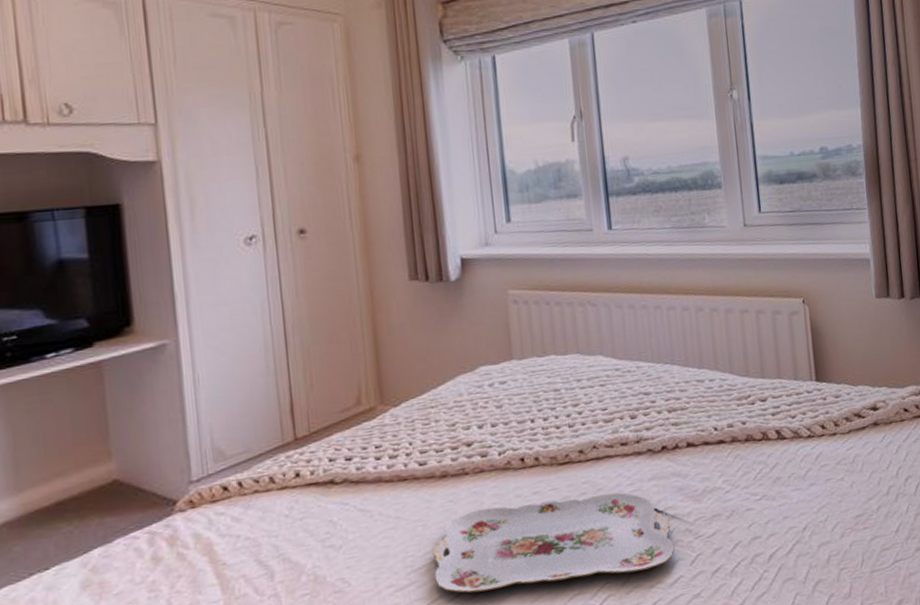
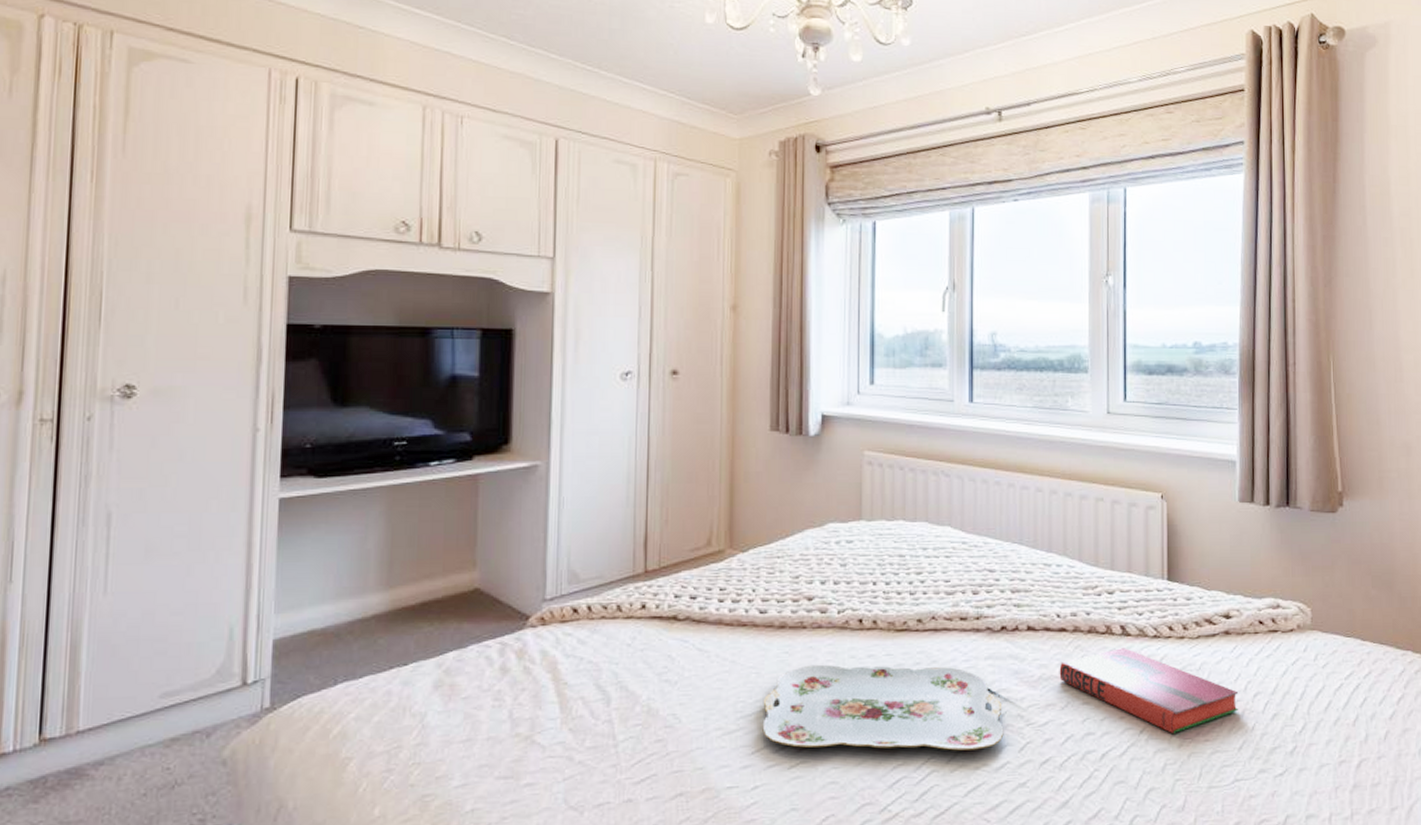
hardback book: none [721,451,892,527] -> present [1059,648,1239,735]

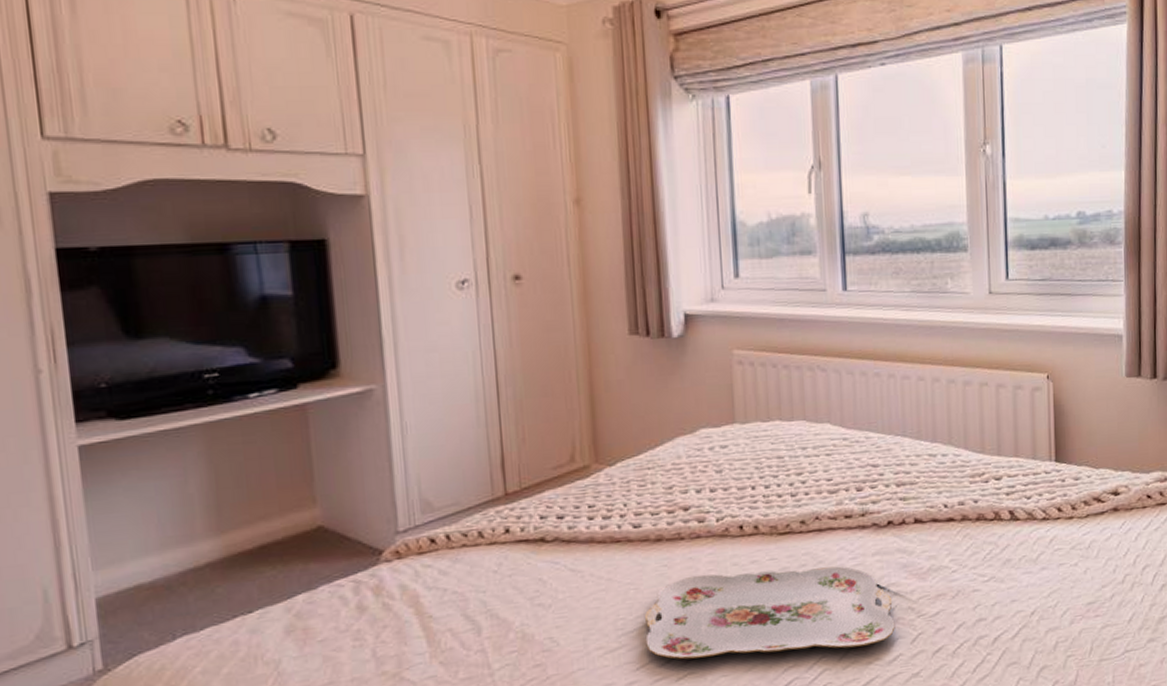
hardback book: present [1059,648,1239,735] -> none [948,532,1128,613]

